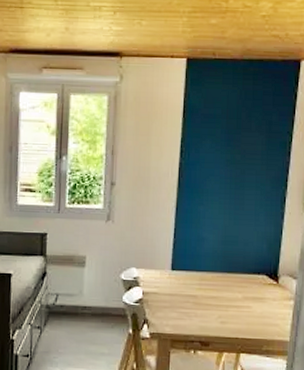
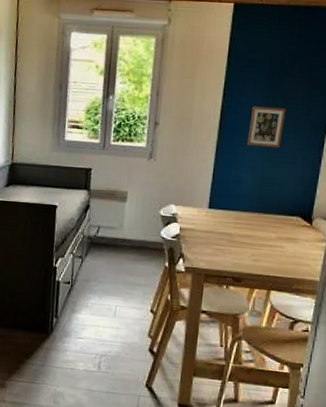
picture frame: none [207,162,245,205] -> present [247,106,286,149]

